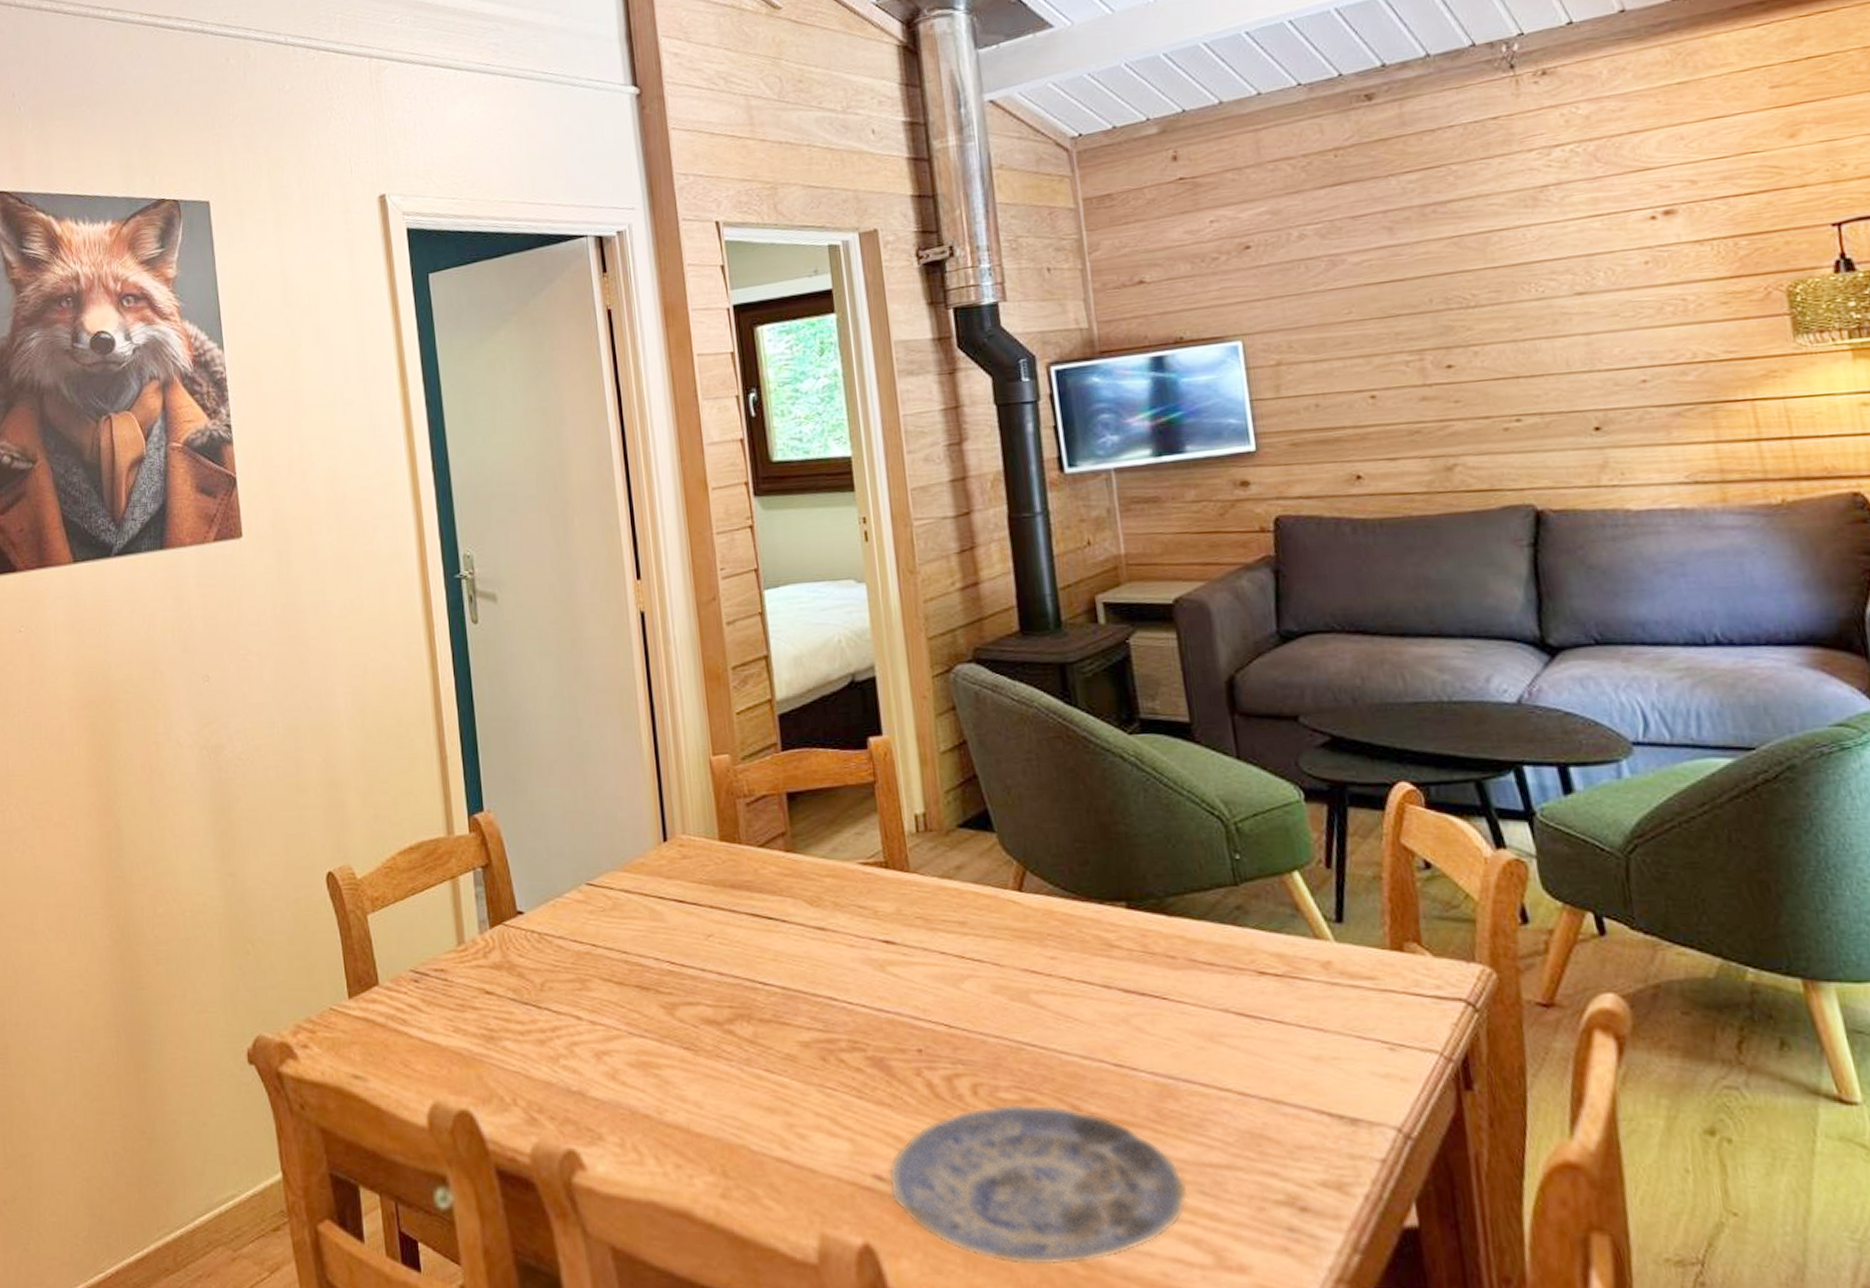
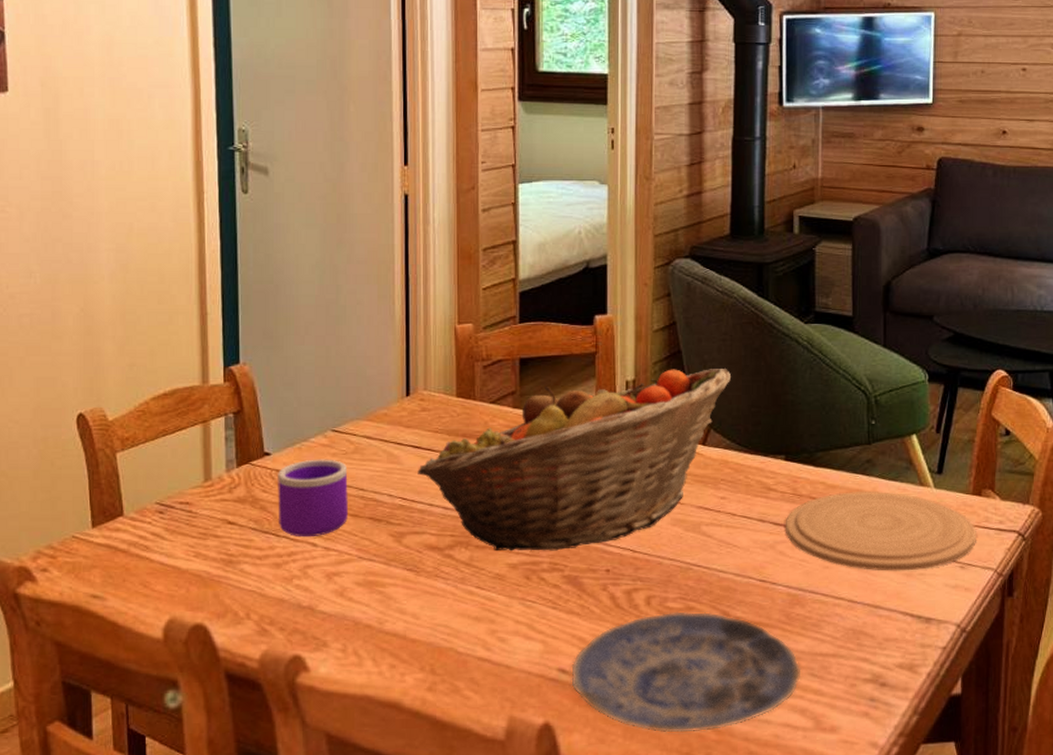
mug: none [532,917,613,1010] -> present [276,459,348,538]
fruit basket: none [684,795,1044,1026] -> present [418,369,732,551]
plate: none [1138,947,1407,1054] -> present [785,492,977,571]

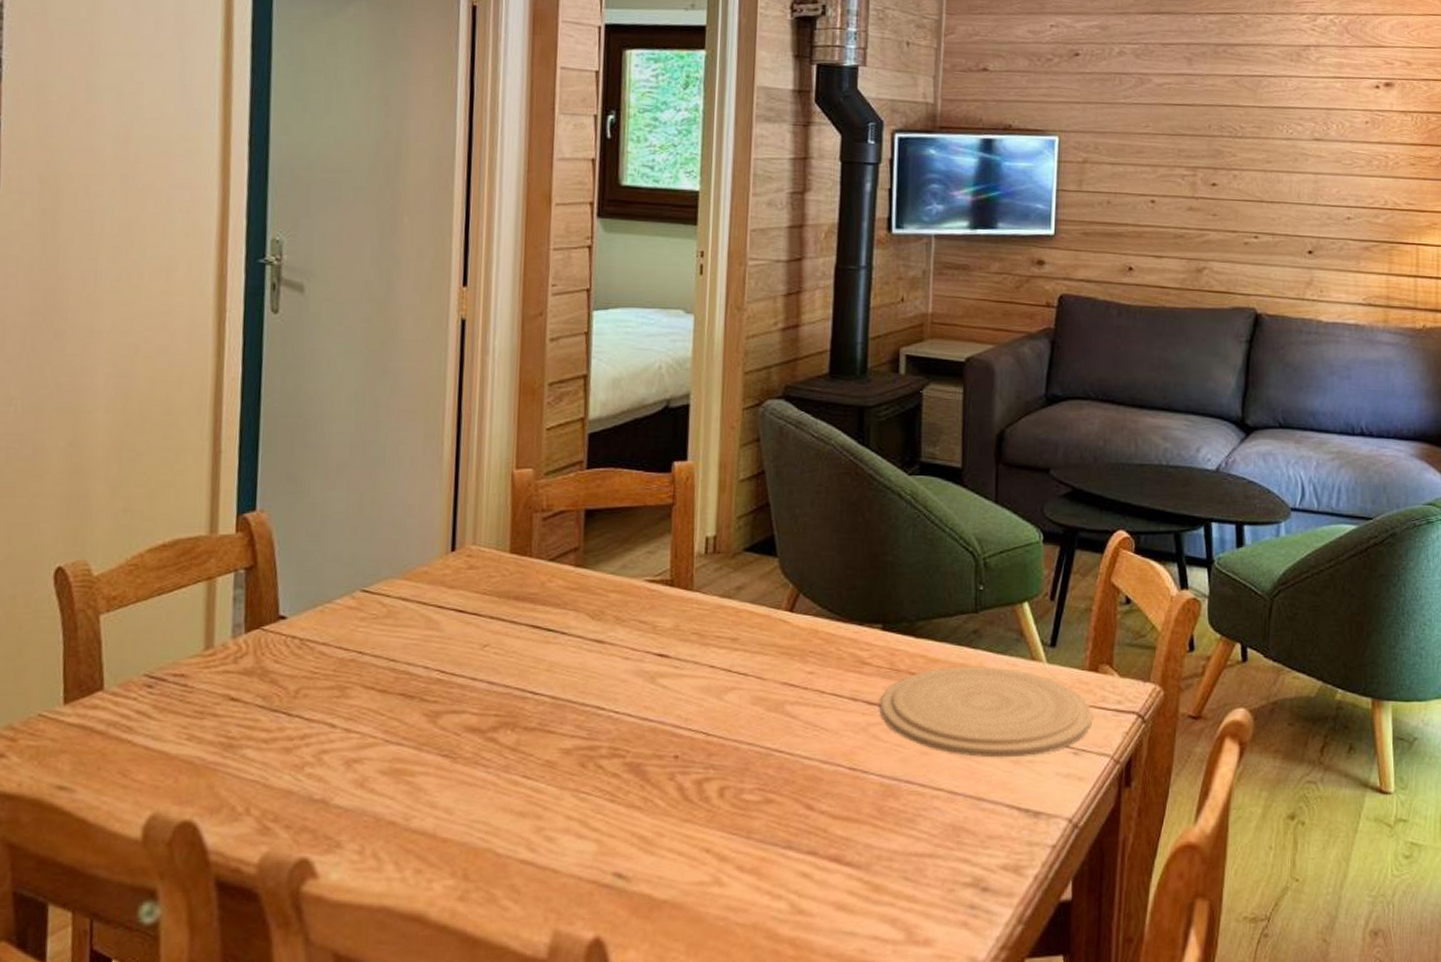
mug: present [276,459,348,538] -> none [292,624,377,717]
fruit basket: present [418,369,732,551] -> none [460,524,826,734]
plate: present [571,611,801,733] -> none [628,805,893,949]

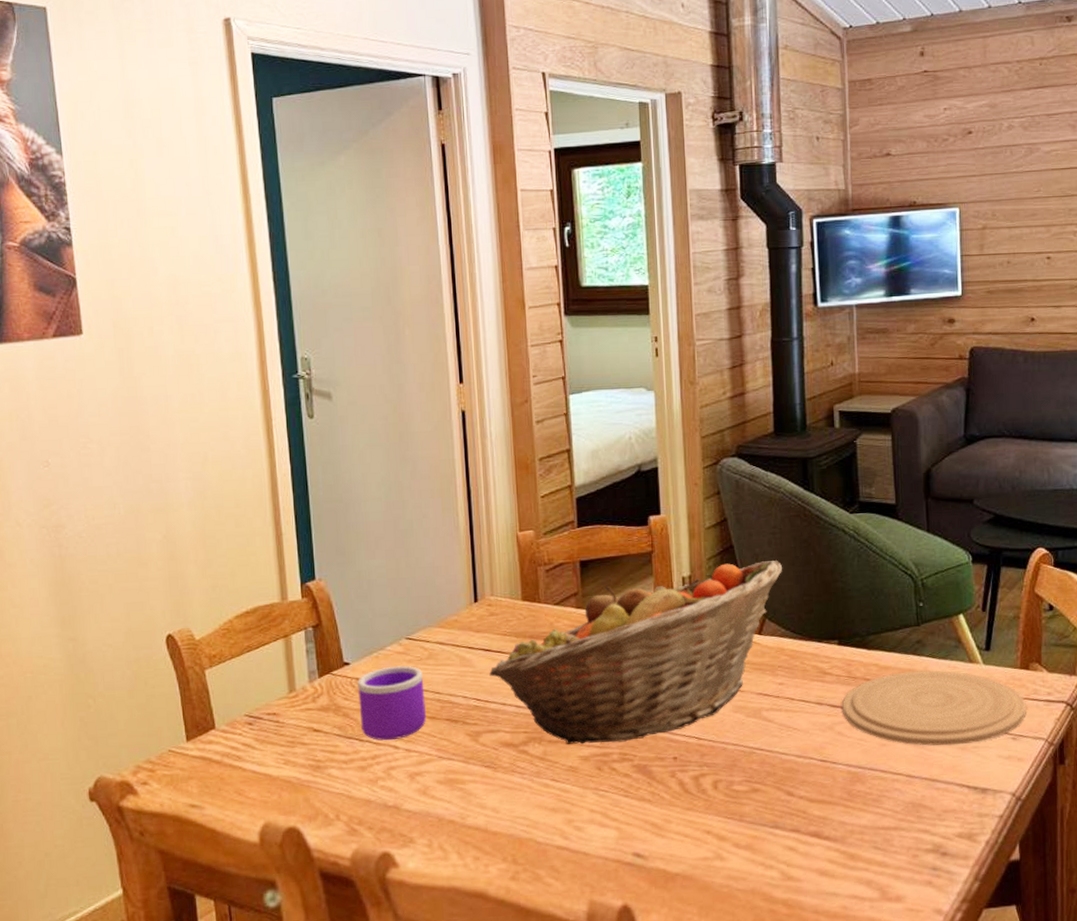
mug: none [292,624,377,717] -> present [357,665,426,741]
fruit basket: none [460,524,826,734] -> present [489,560,783,745]

